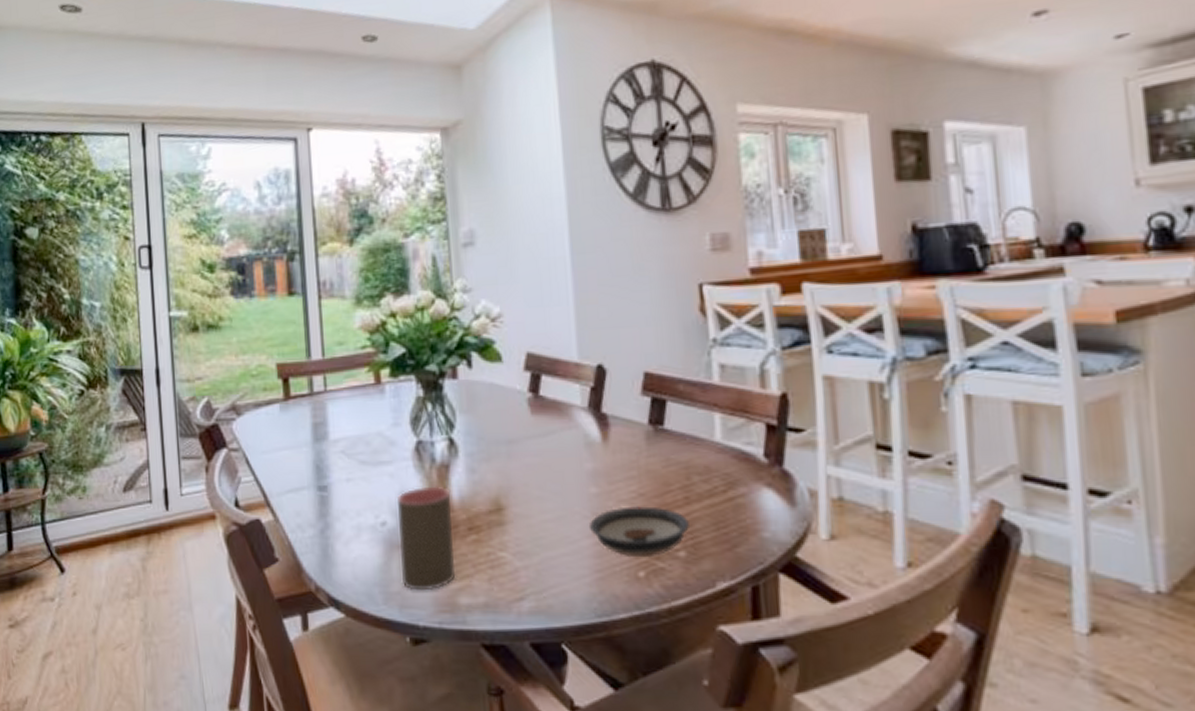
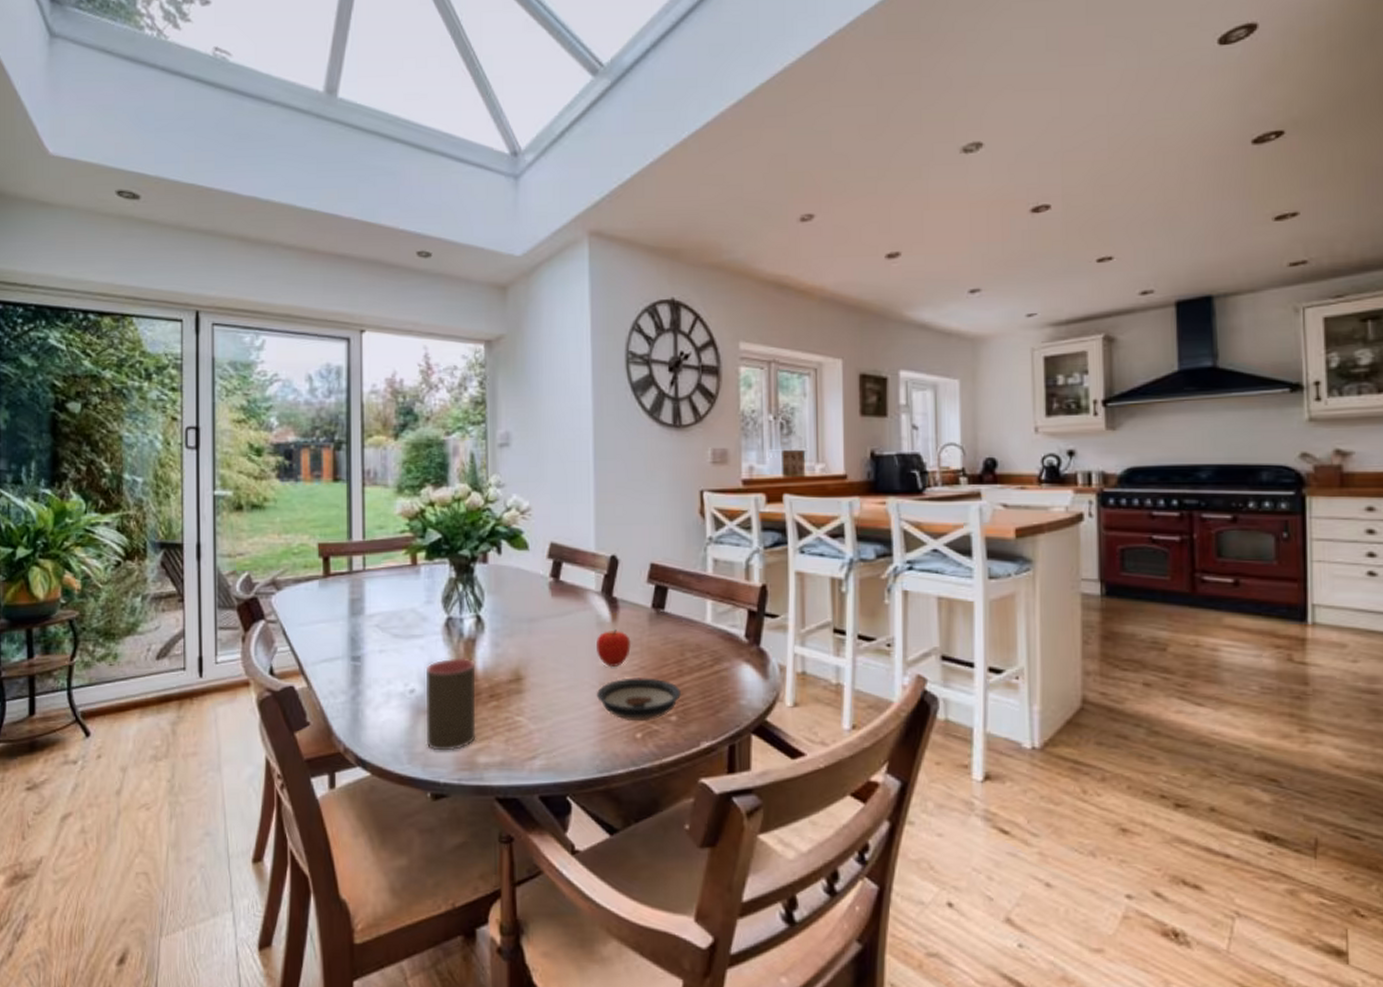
fruit: none [586,450,626,495] -> present [597,629,631,668]

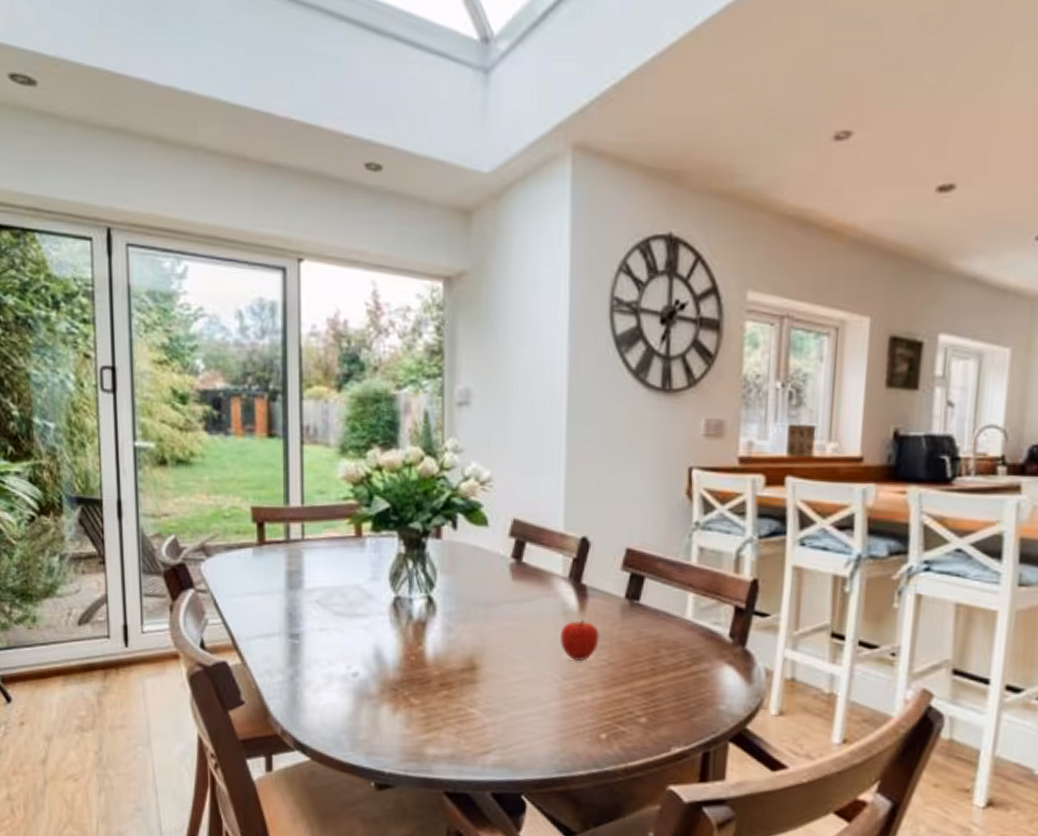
cup: present [425,658,476,751] -> none [370,642,426,741]
saucer: present [597,677,681,722] -> none [559,673,653,722]

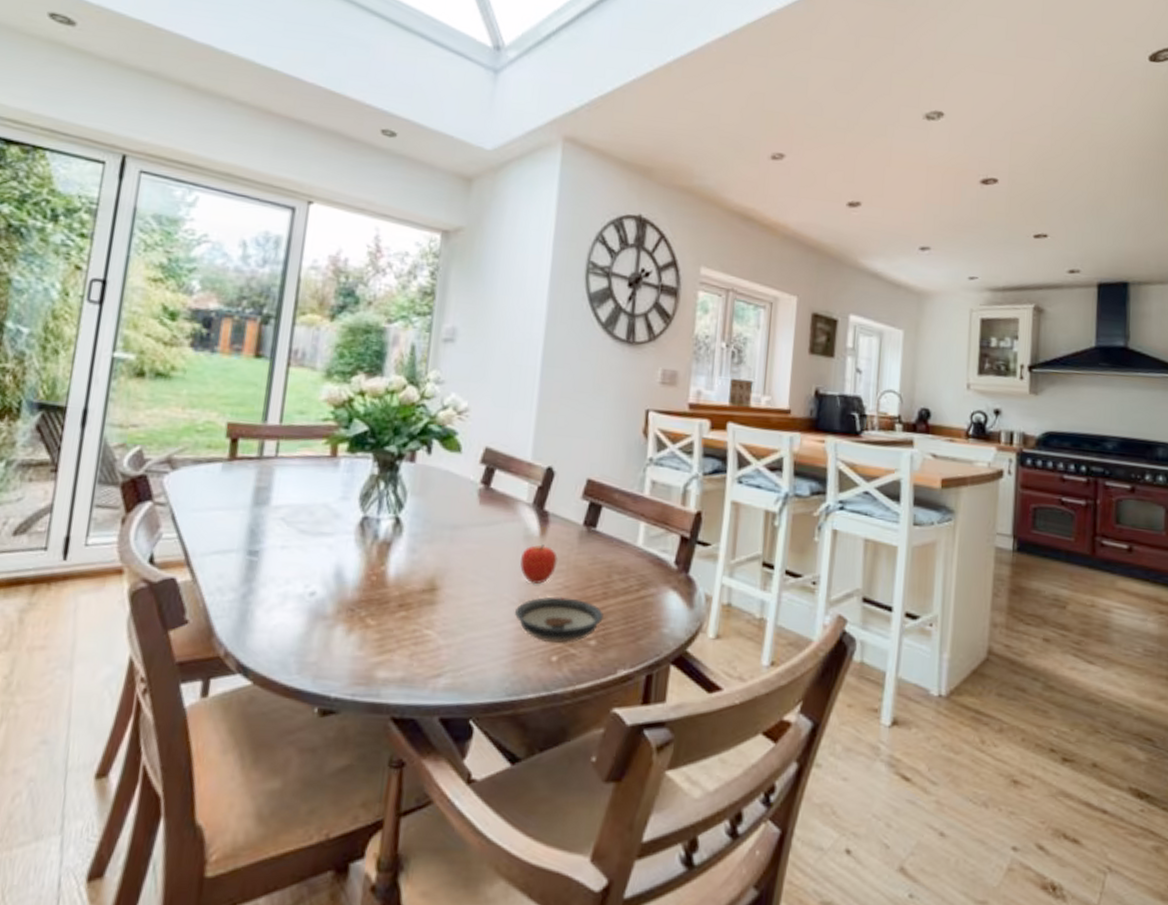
saucer: none [559,673,653,722] -> present [515,596,603,645]

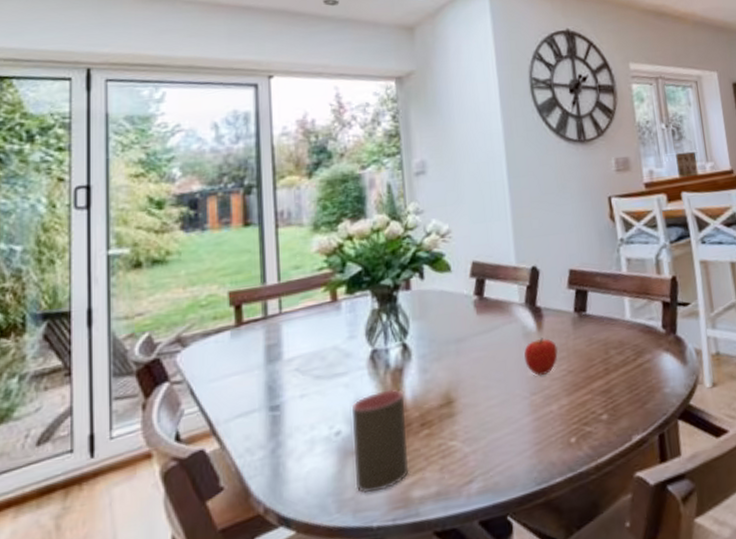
cup: none [321,561,388,663] -> present [351,389,409,494]
saucer: present [515,596,603,645] -> none [529,380,609,428]

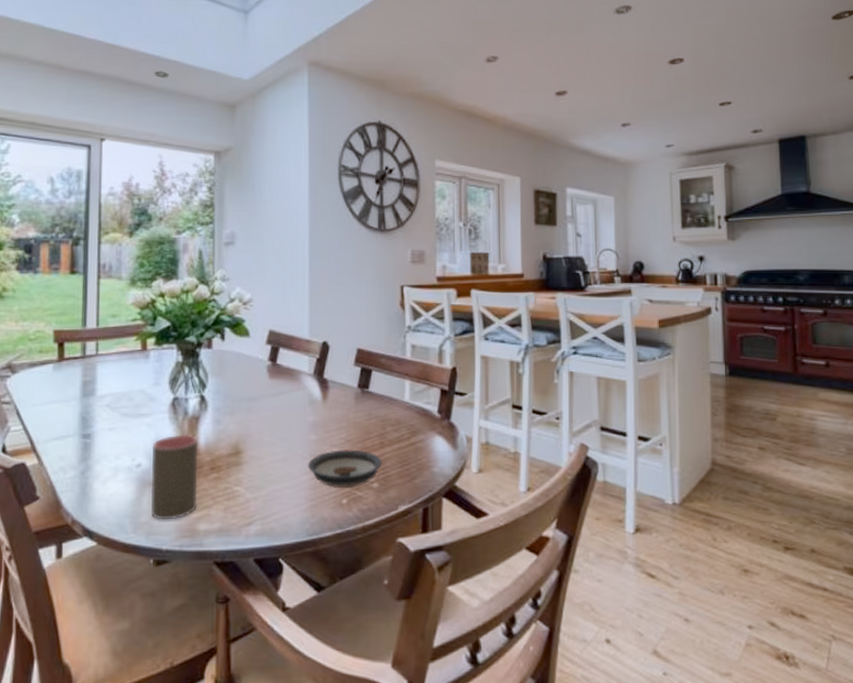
fruit: present [524,338,558,377] -> none [308,407,339,441]
saucer: none [529,380,609,428] -> present [308,449,382,489]

